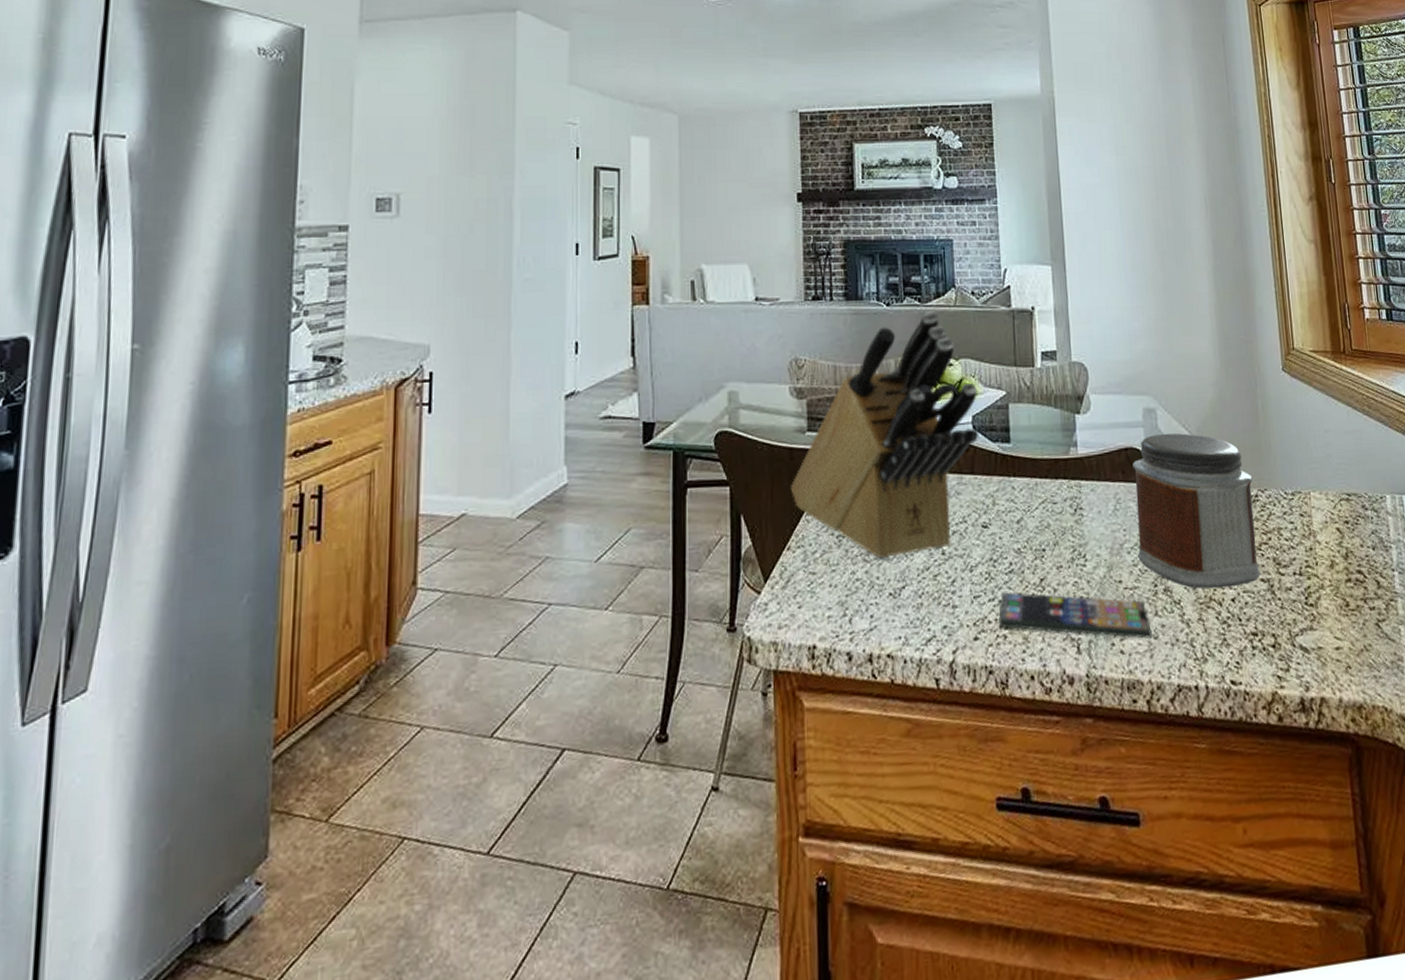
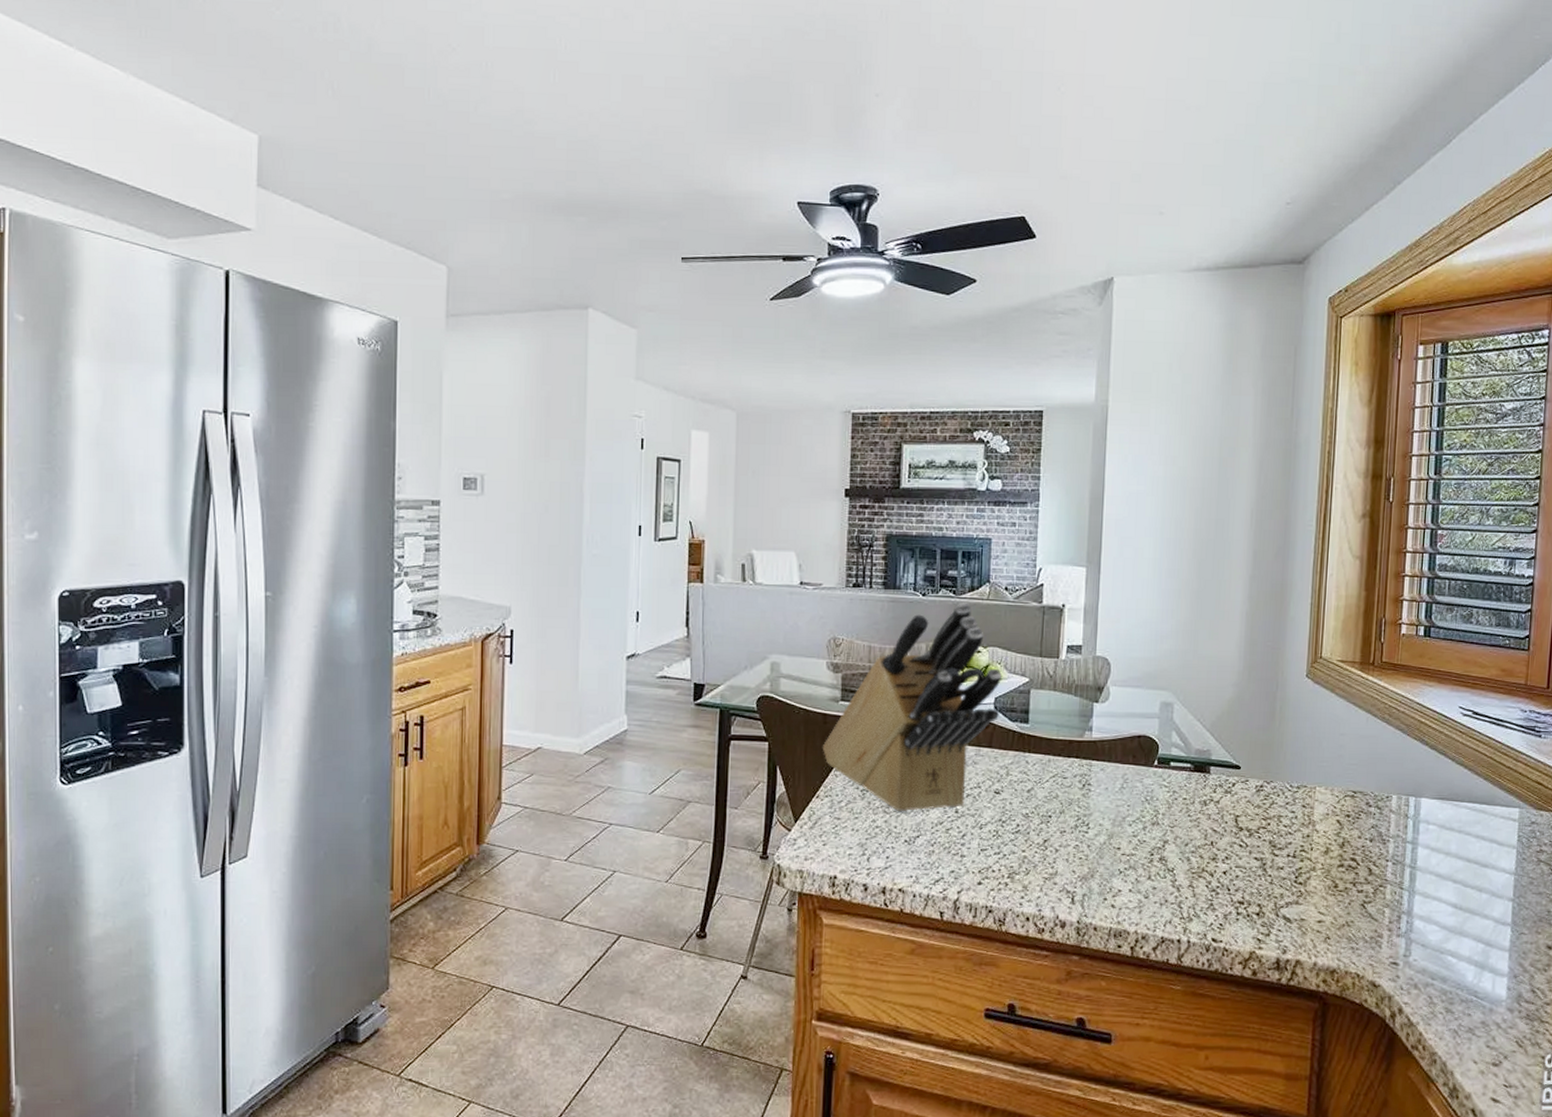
smartphone: present [999,592,1152,640] -> none [1002,848,1143,898]
jar: present [1132,433,1260,589] -> none [1137,725,1260,862]

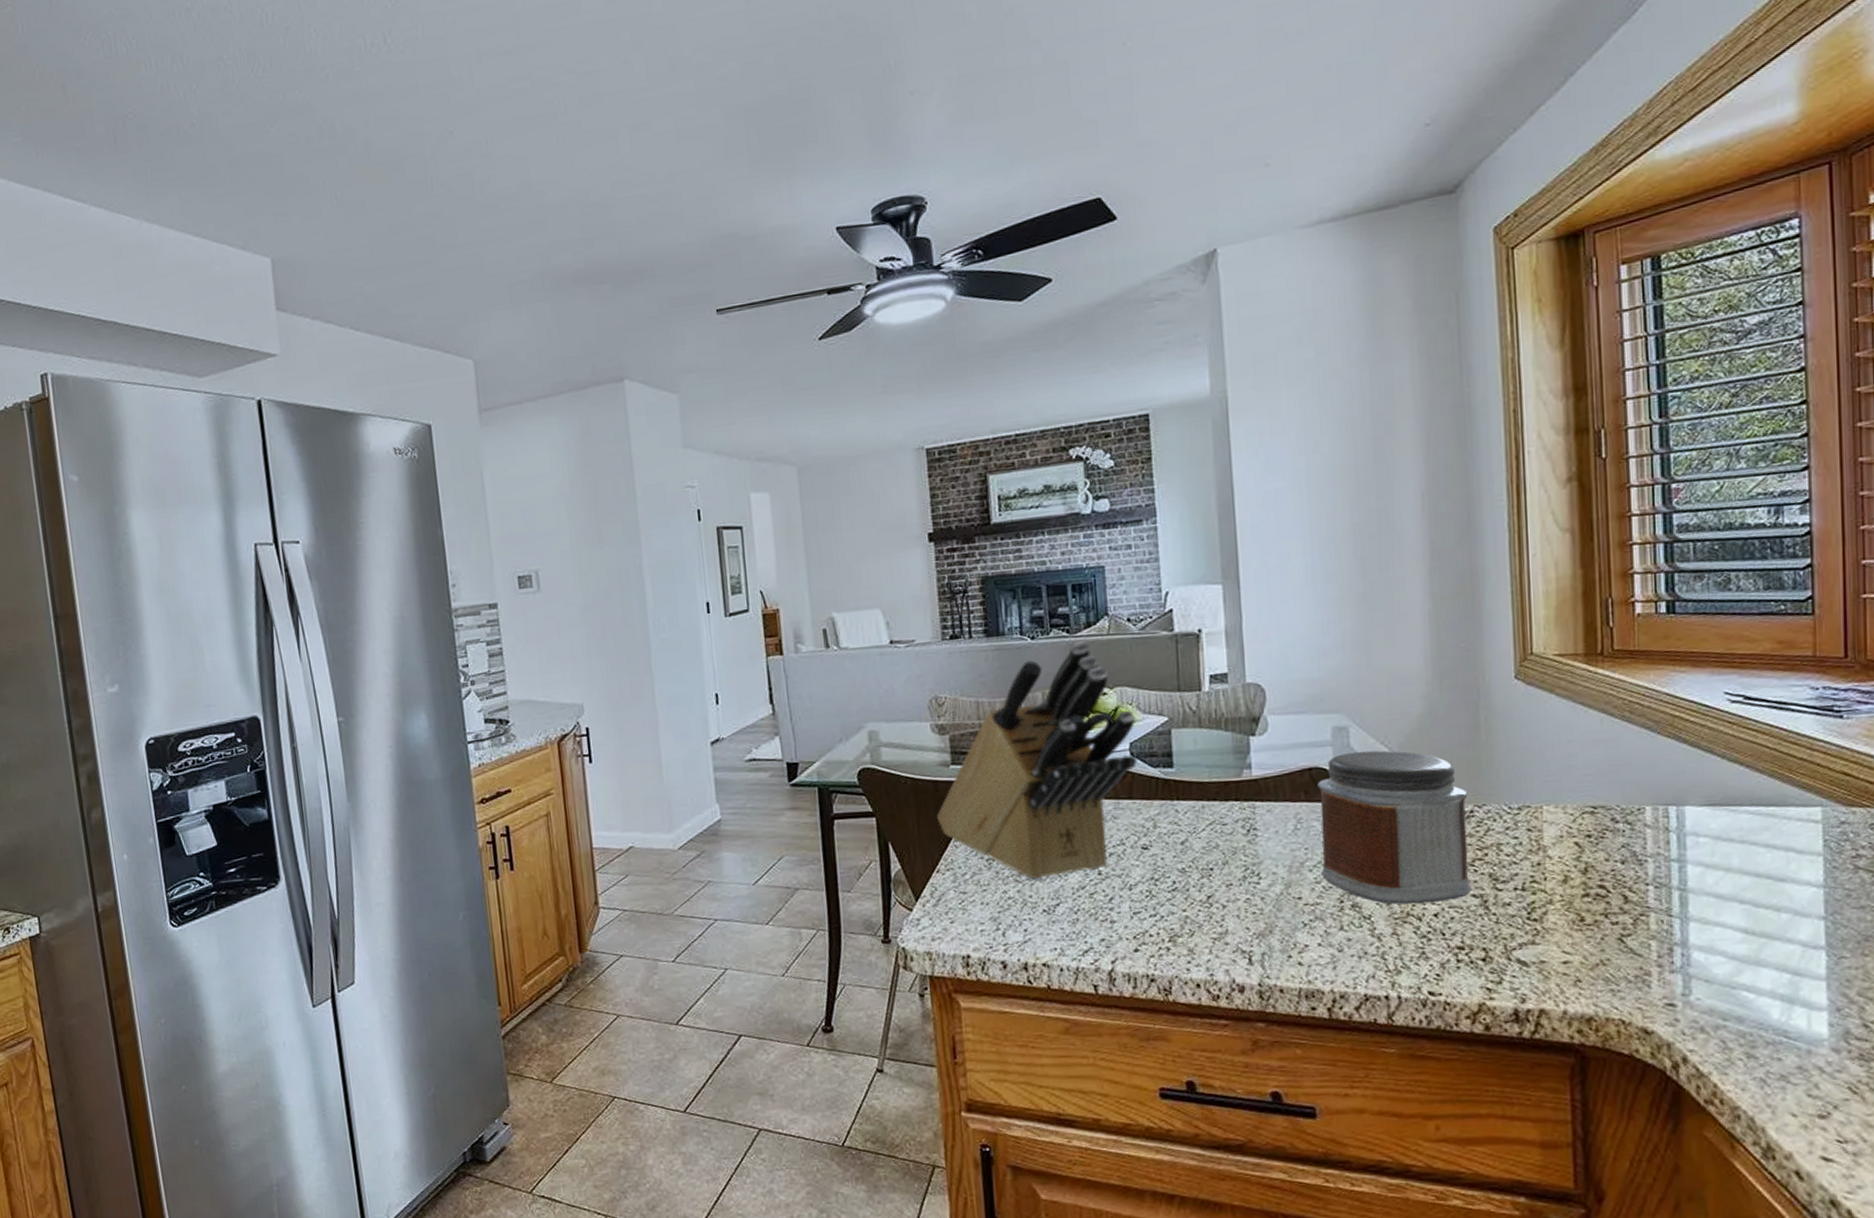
jar: none [1137,725,1260,862] -> present [1317,750,1472,905]

